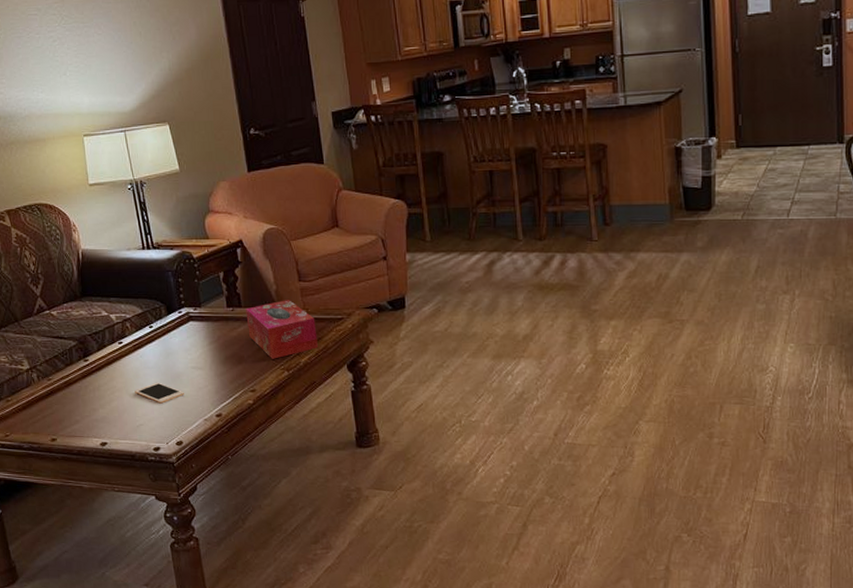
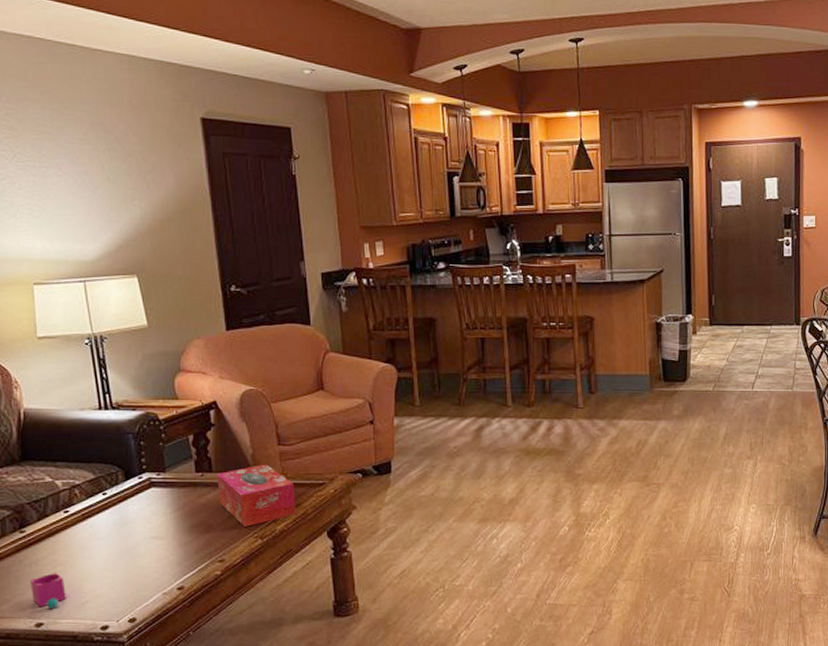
cup: none [95,397,124,430] -> present [30,572,66,608]
cell phone: present [135,382,184,404] -> none [81,554,141,578]

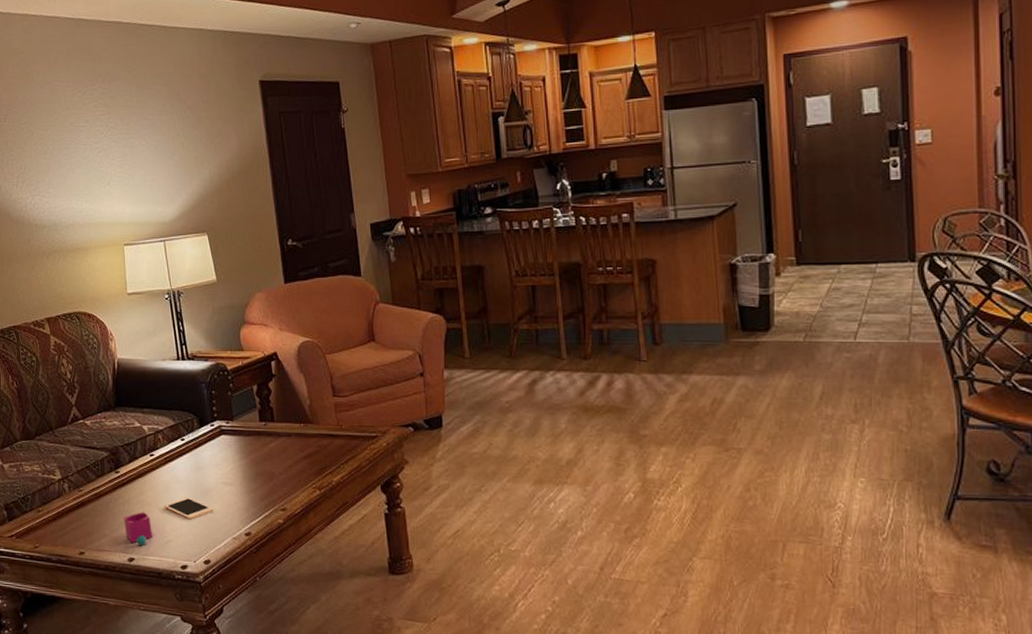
cell phone: none [81,554,141,578] -> present [164,497,214,520]
tissue box: present [217,464,297,527] -> none [278,415,352,477]

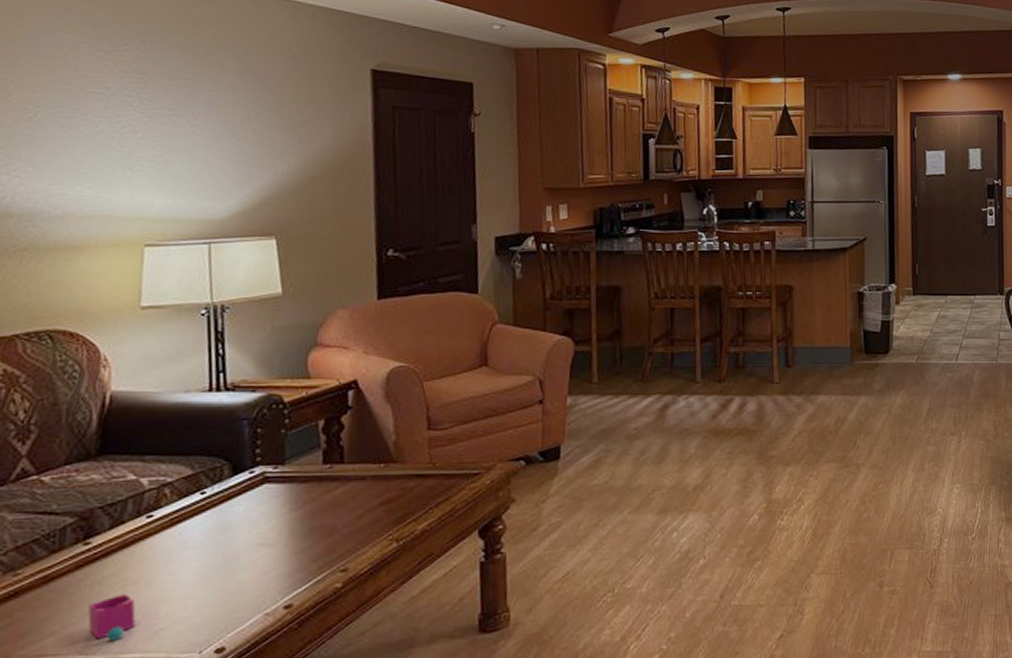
cell phone: present [164,497,214,520] -> none [160,567,240,597]

